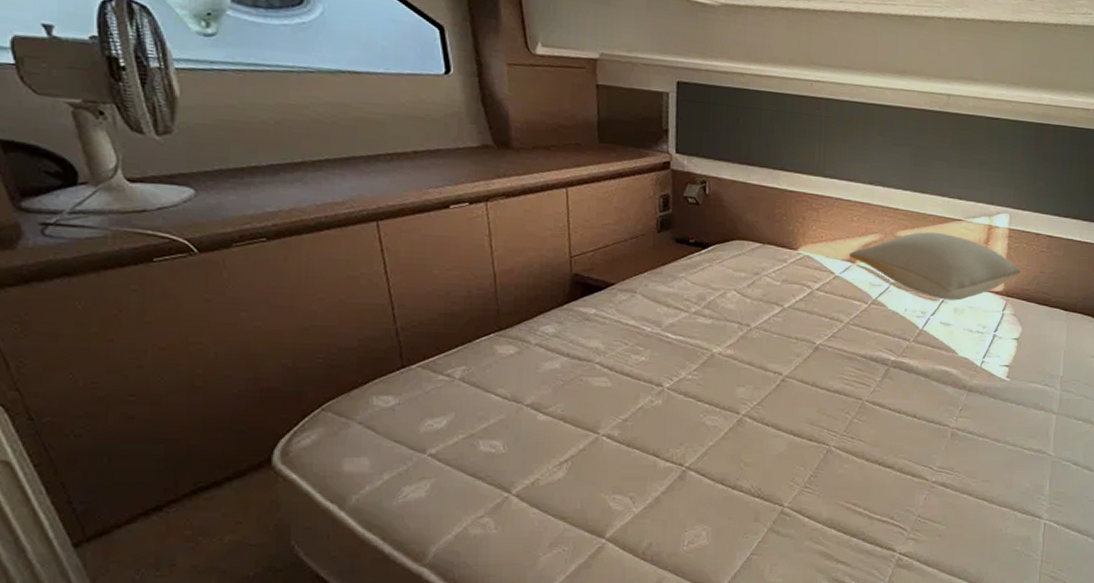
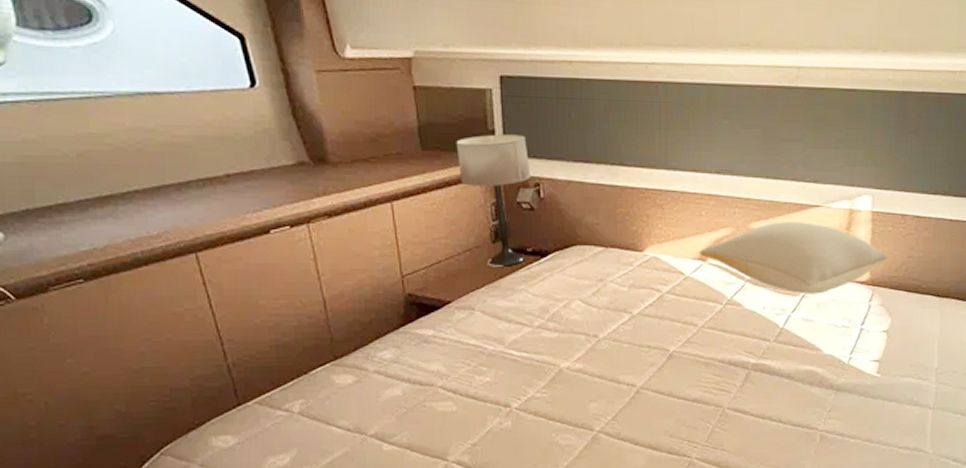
table lamp: none [631,133,699,256] -> present [456,134,531,268]

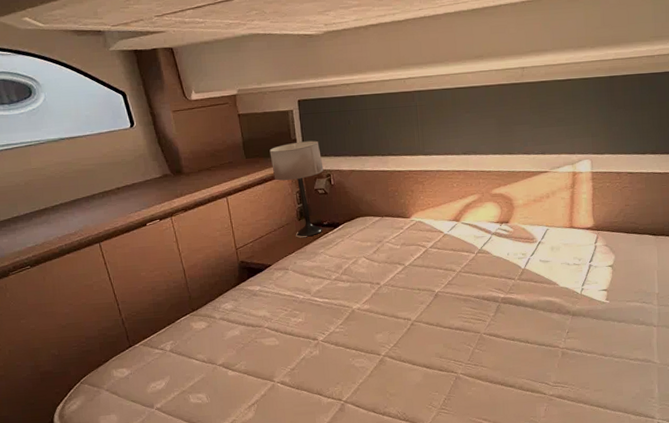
pillow: present [699,222,888,294] -> none [453,185,608,241]

